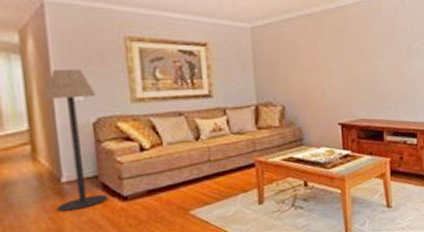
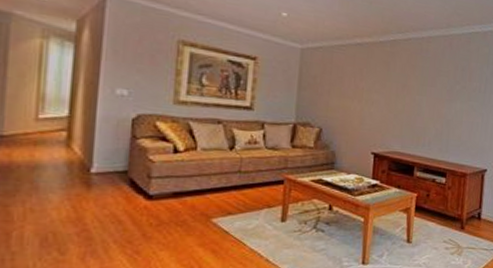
floor lamp: present [42,68,108,212] -> none [80,61,142,203]

